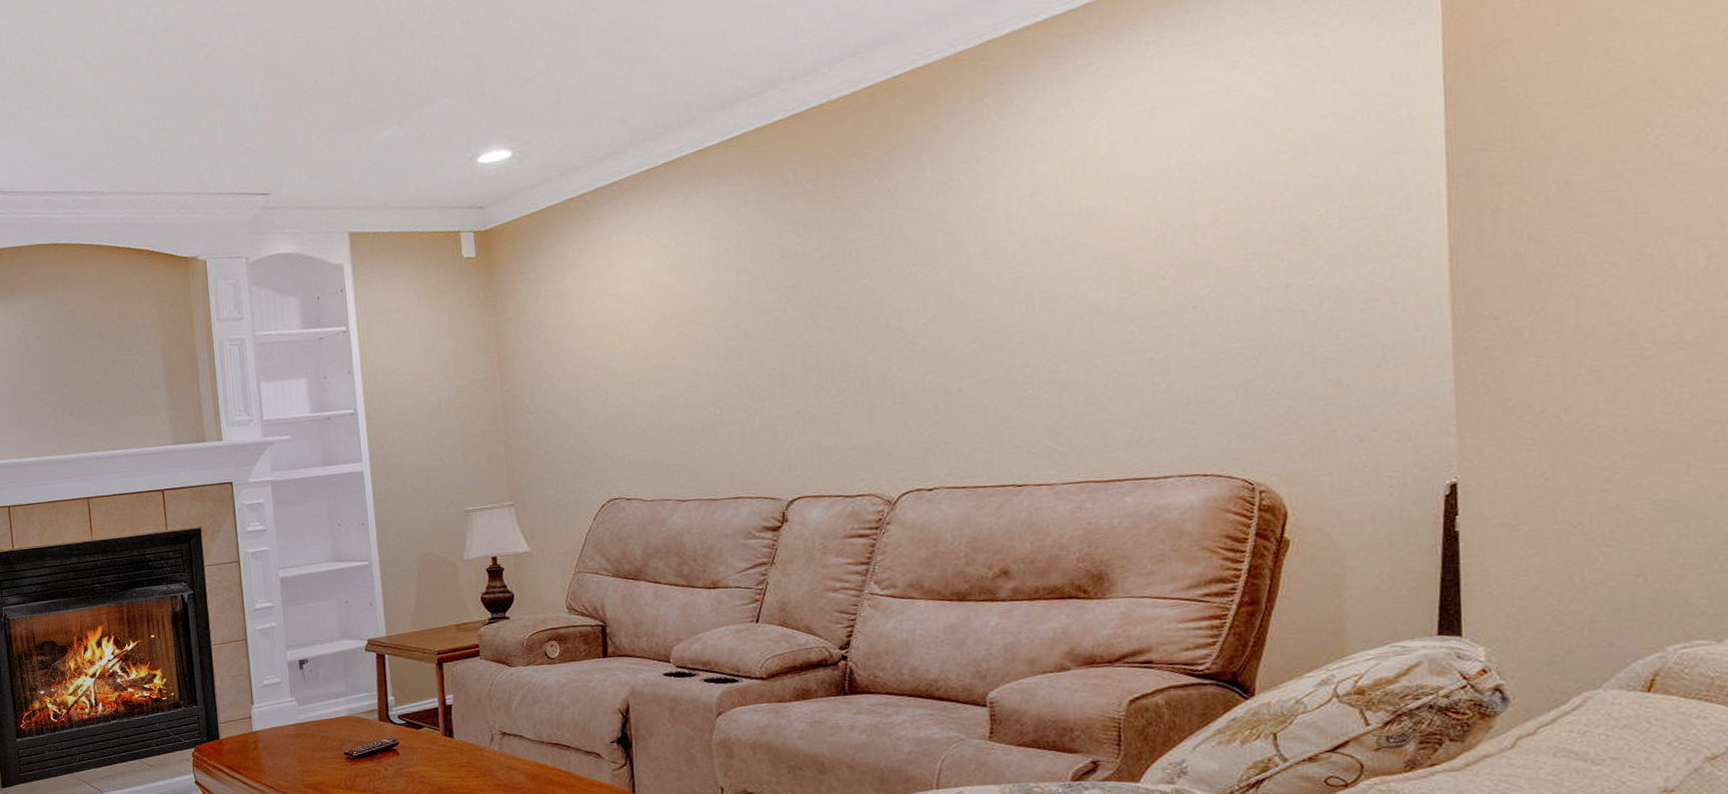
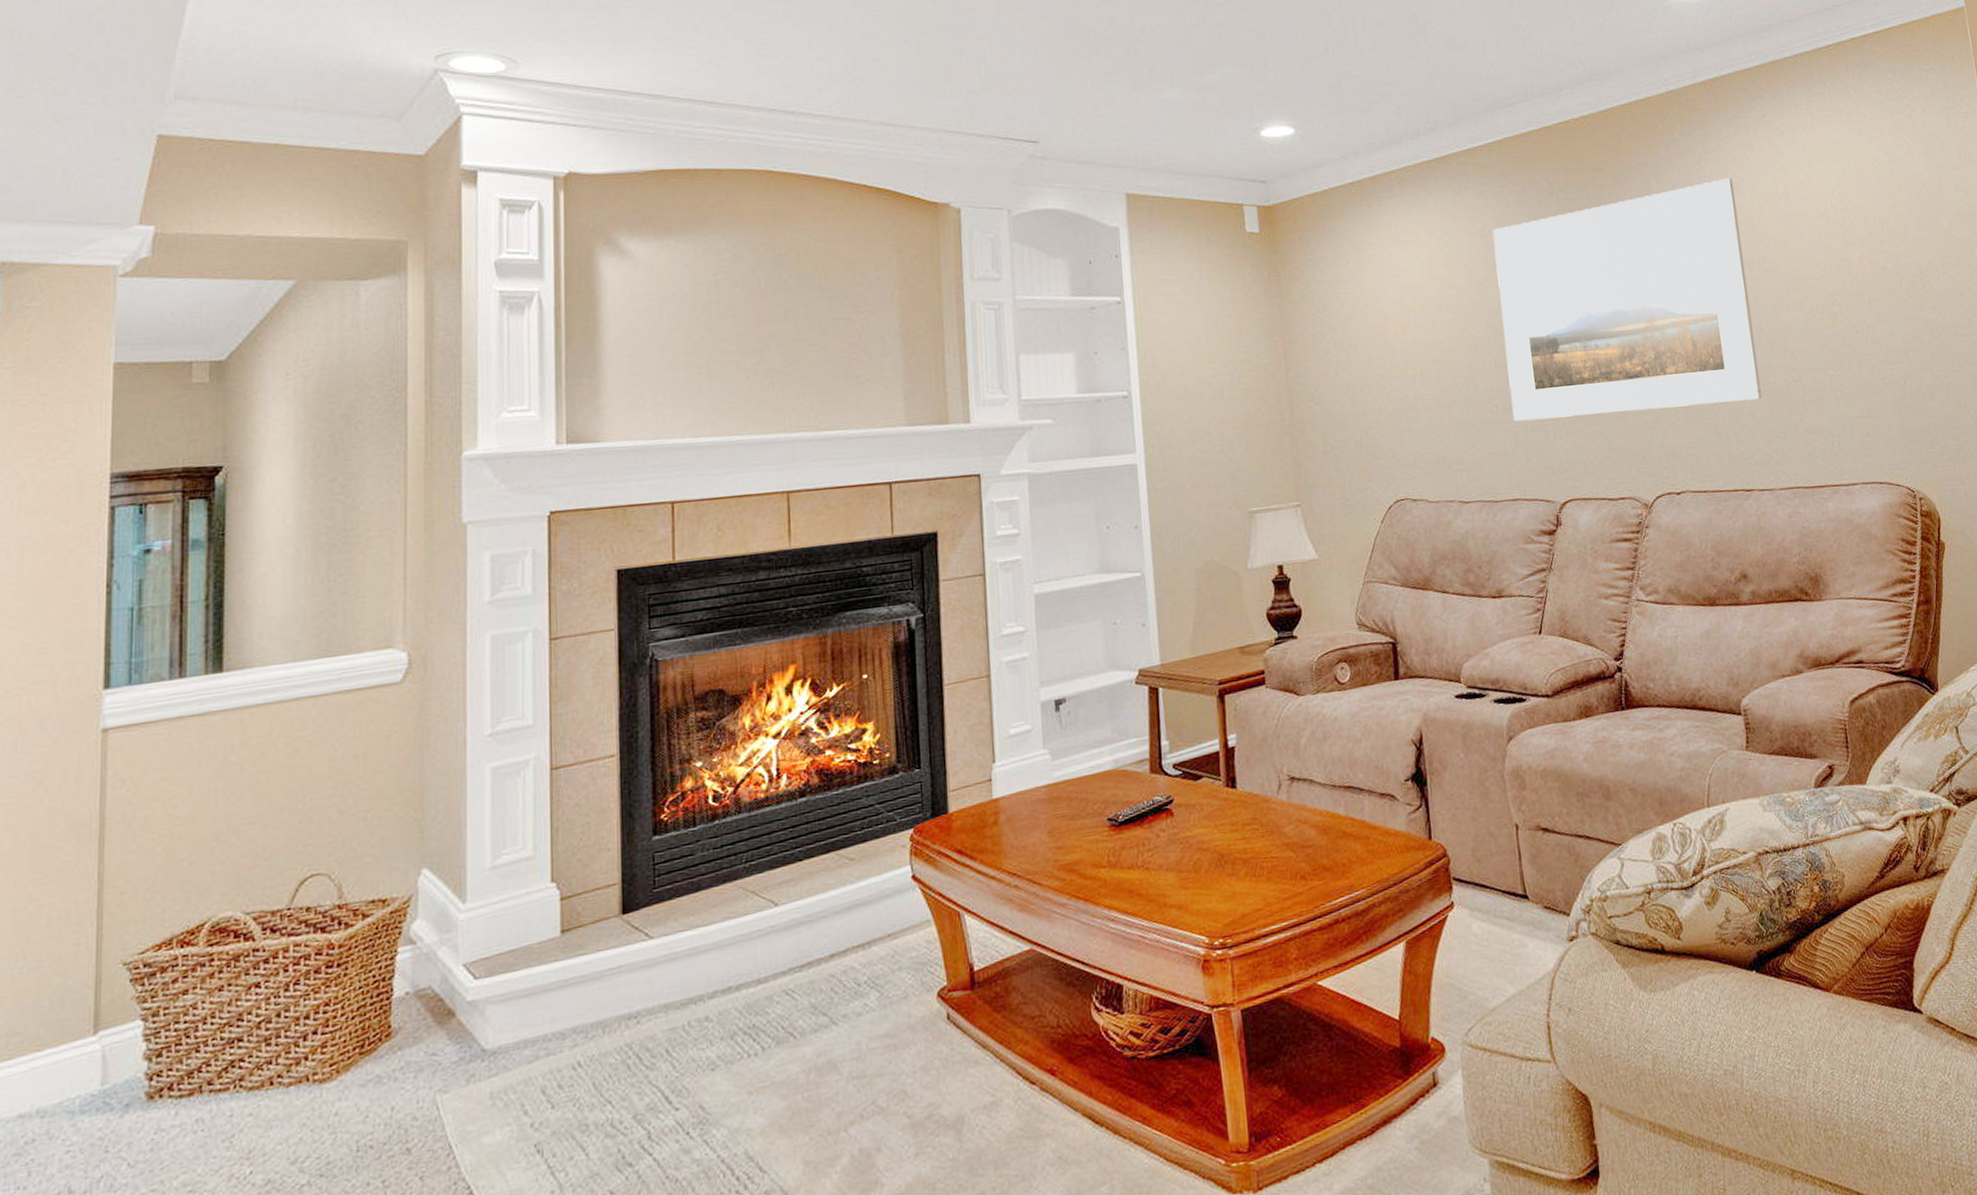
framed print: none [725,143,1049,423] -> present [1493,177,1762,422]

